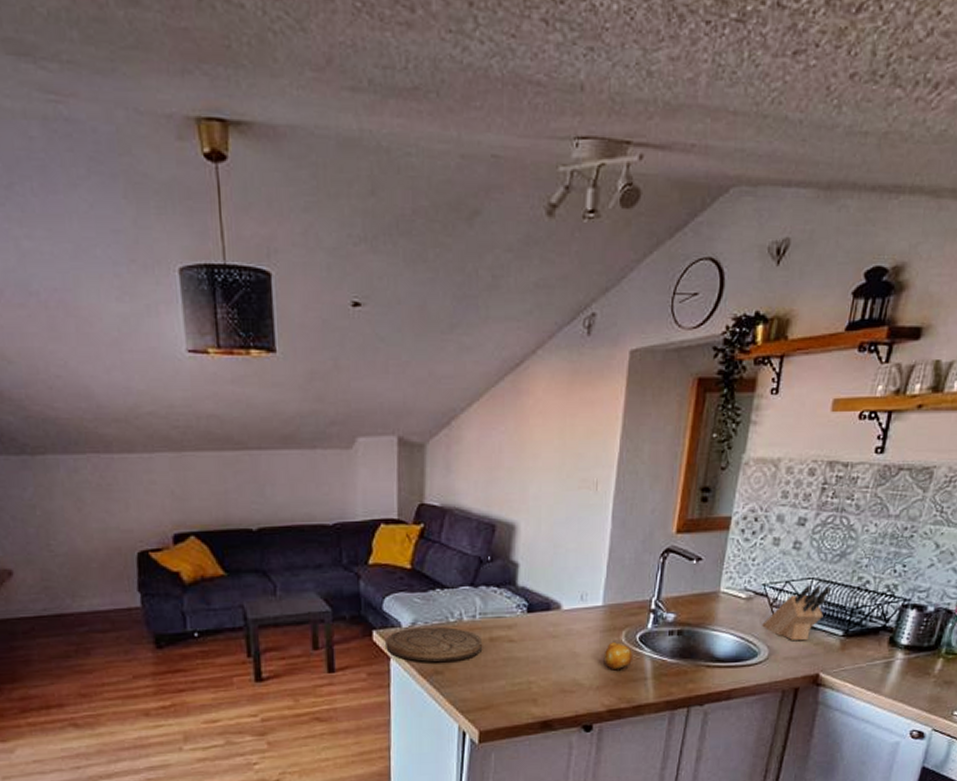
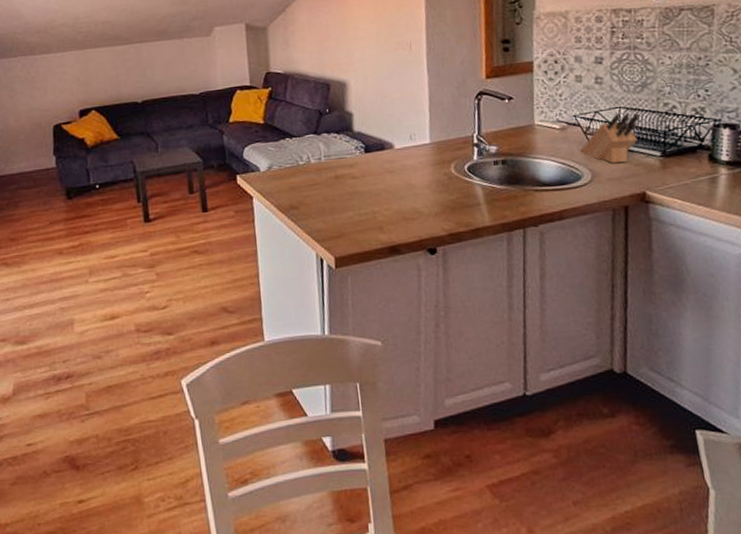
cutting board: present [386,626,483,662] -> none [248,169,330,199]
fruit: present [603,642,632,669] -> none [437,174,464,197]

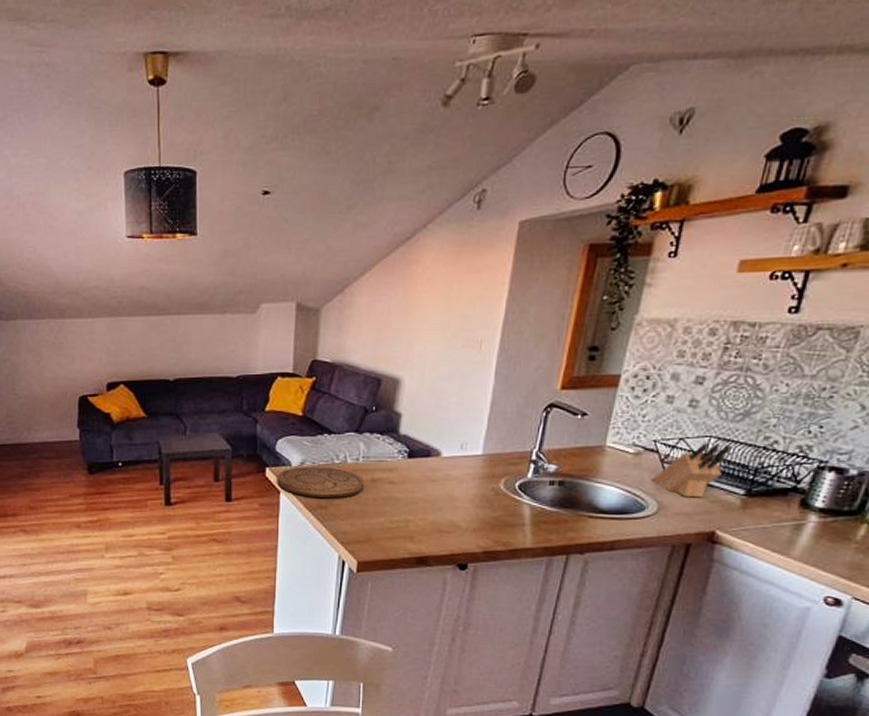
cutting board: none [248,169,330,199] -> present [277,466,365,498]

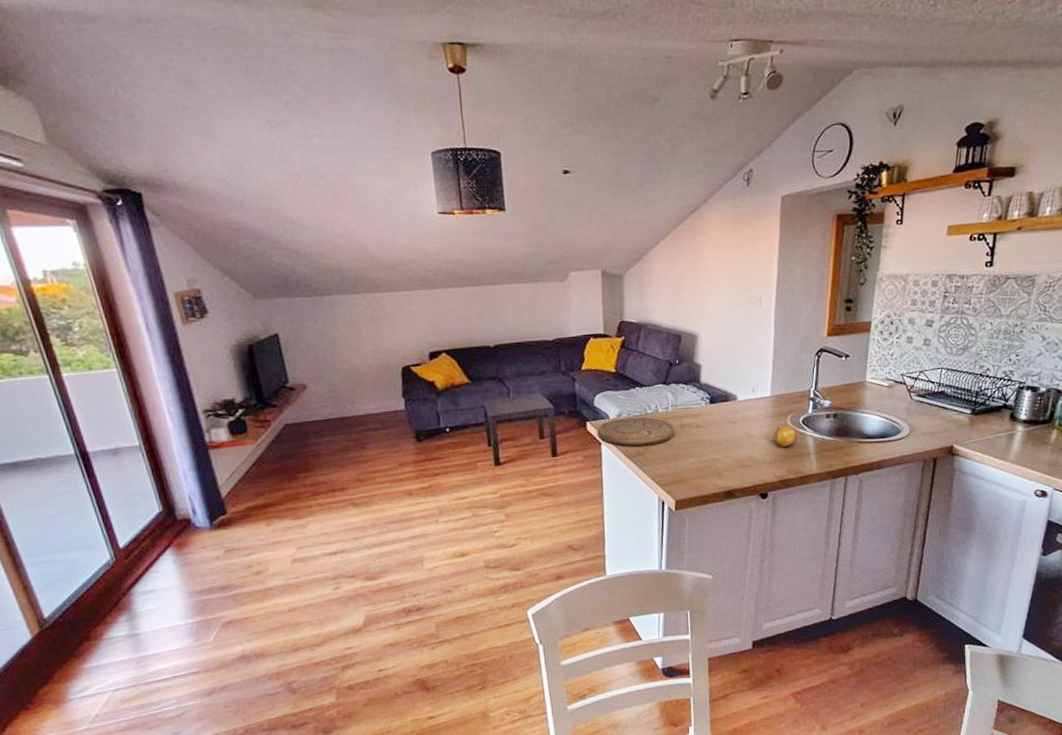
fruit: none [481,489,511,514] -> present [774,425,797,447]
knife block: present [651,443,732,498] -> none [903,373,958,419]

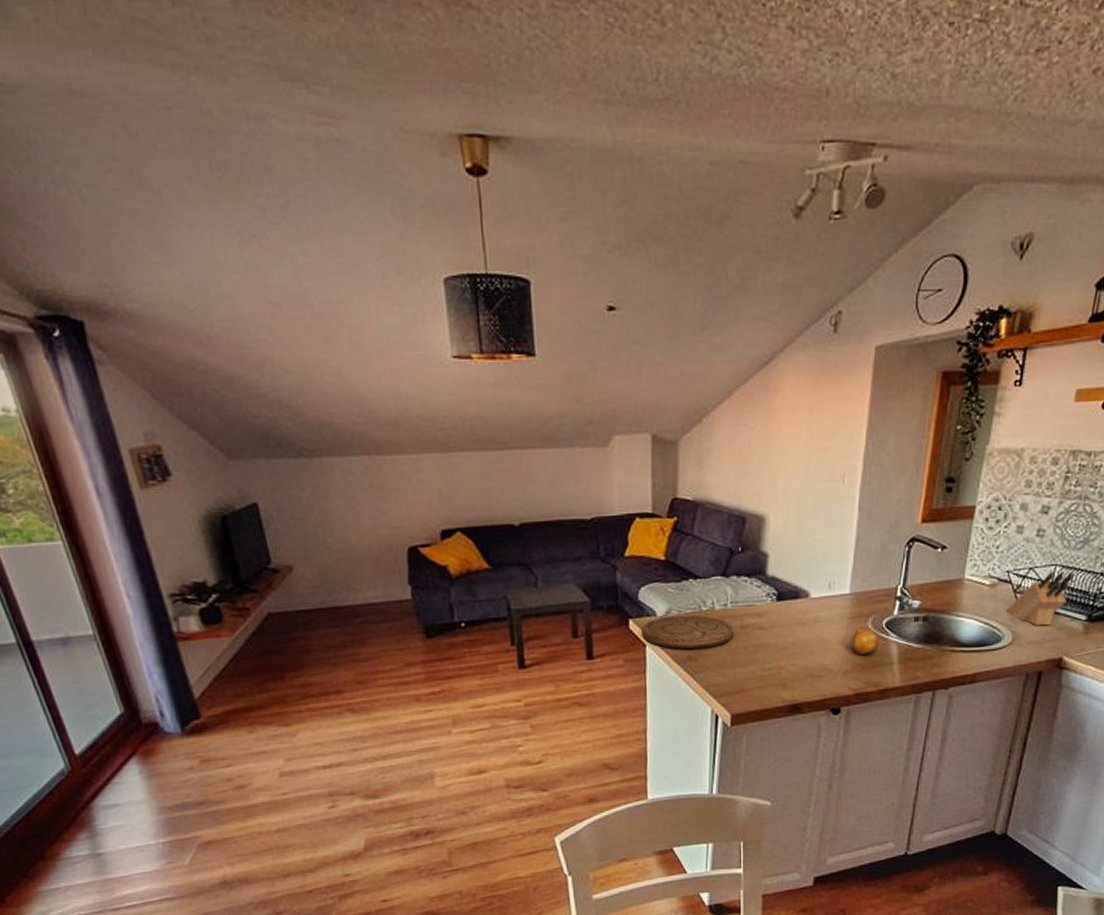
knife block: none [903,373,958,419] -> present [1006,571,1074,626]

